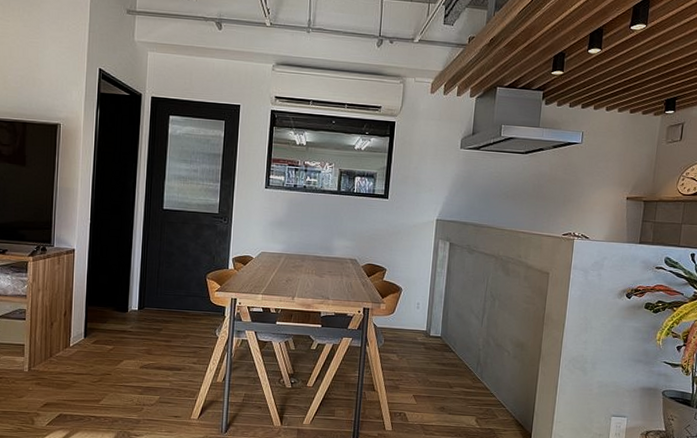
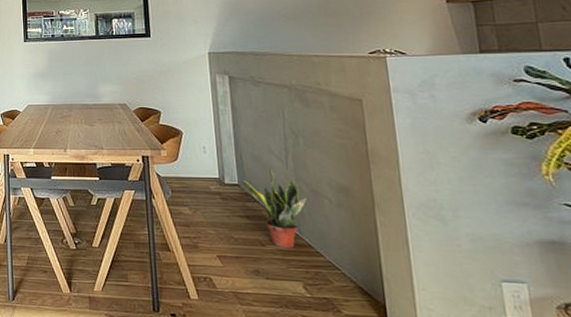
potted plant: none [445,325,492,391] -> present [243,169,307,249]

